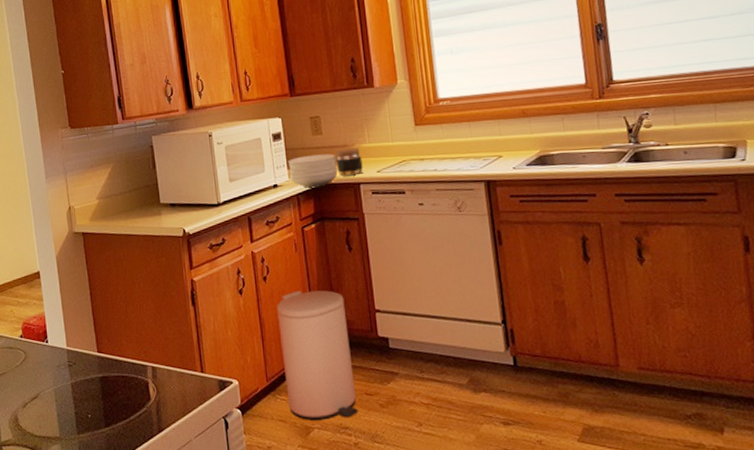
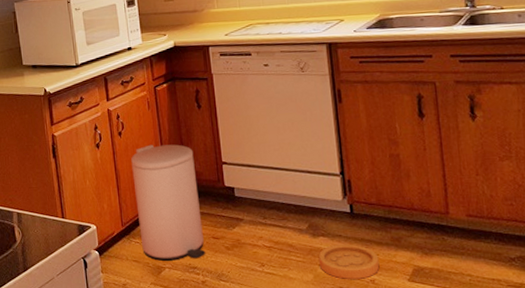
bowl: present [287,153,338,188] -> none [141,18,188,51]
jar: present [336,147,363,177] -> none [186,12,212,40]
pet bowl: none [480,400,547,441] -> present [318,244,380,280]

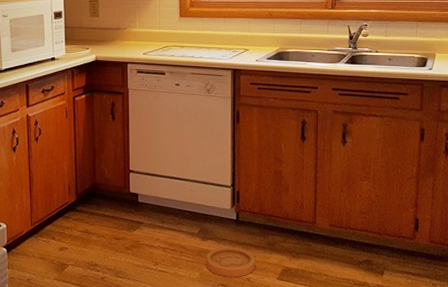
pedal bin: present [130,144,206,261] -> none [44,151,107,258]

